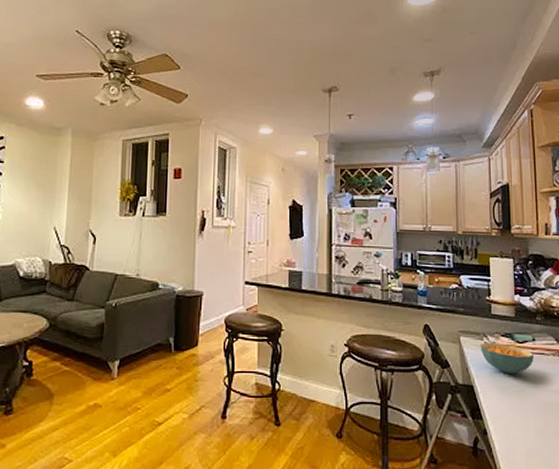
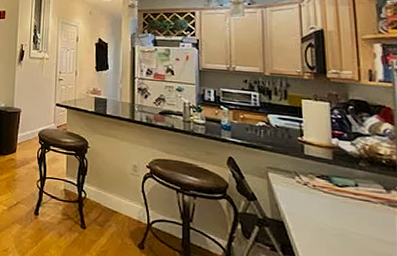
cereal bowl: present [480,343,535,374] -> none [291,181,358,217]

